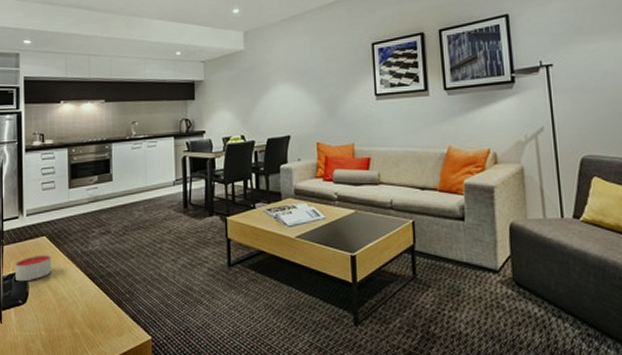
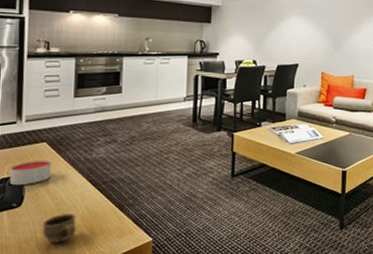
cup: none [46,310,77,343] -> present [42,214,77,244]

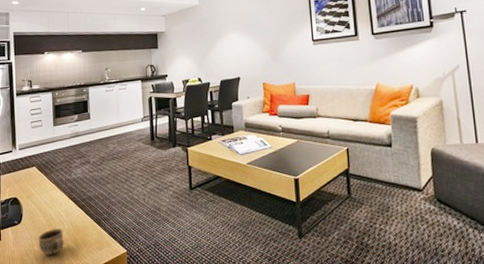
candle: present [10,160,52,186] -> none [11,182,42,206]

